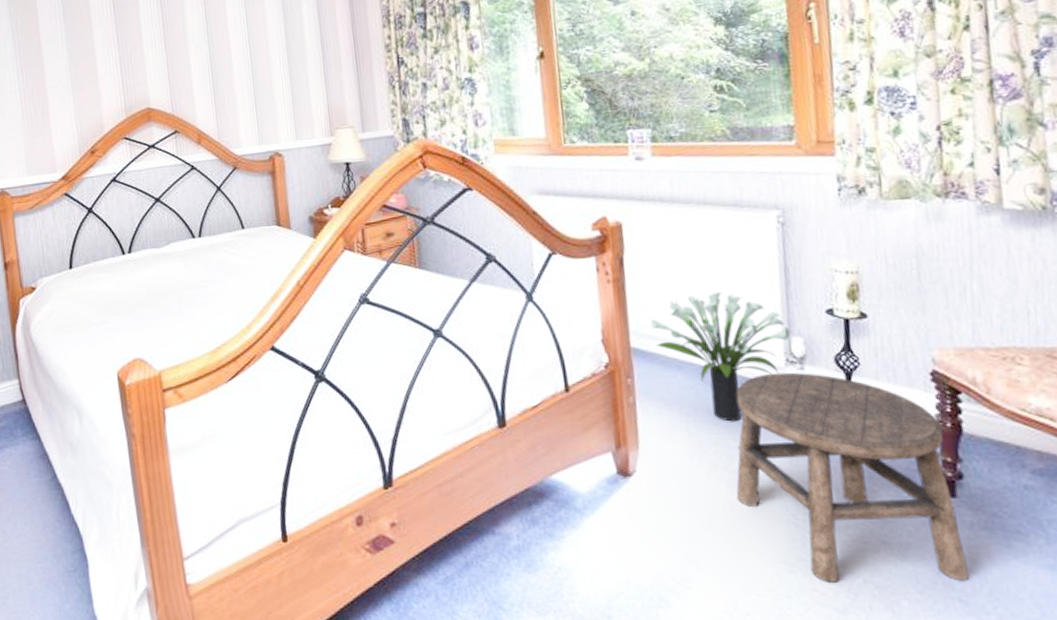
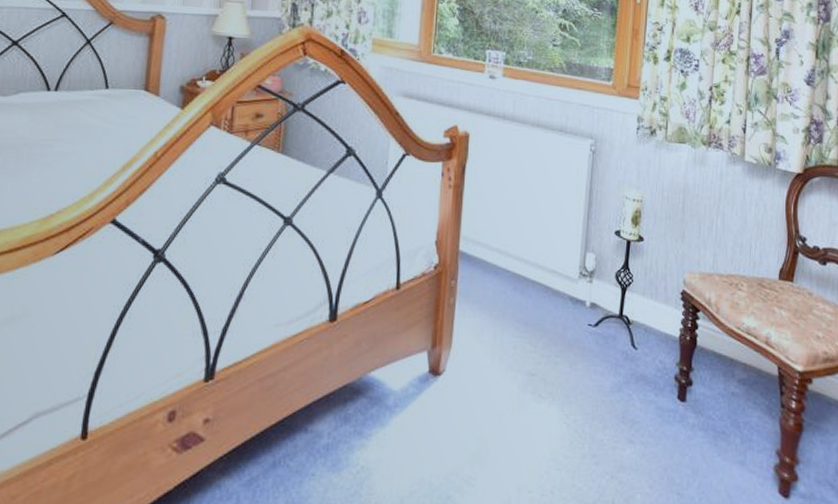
potted plant: present [650,291,791,422] -> none [478,206,587,327]
stool: present [736,372,970,583] -> none [524,284,687,479]

